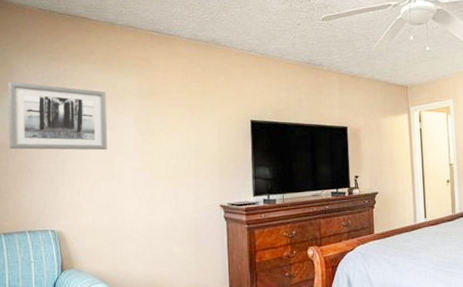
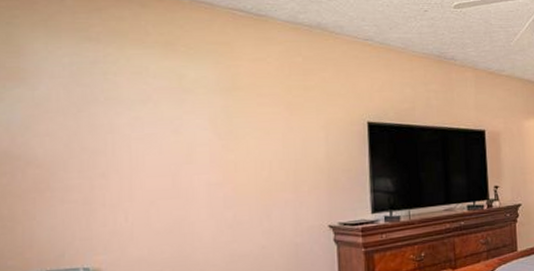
wall art: present [8,82,108,151] -> none [15,68,171,161]

